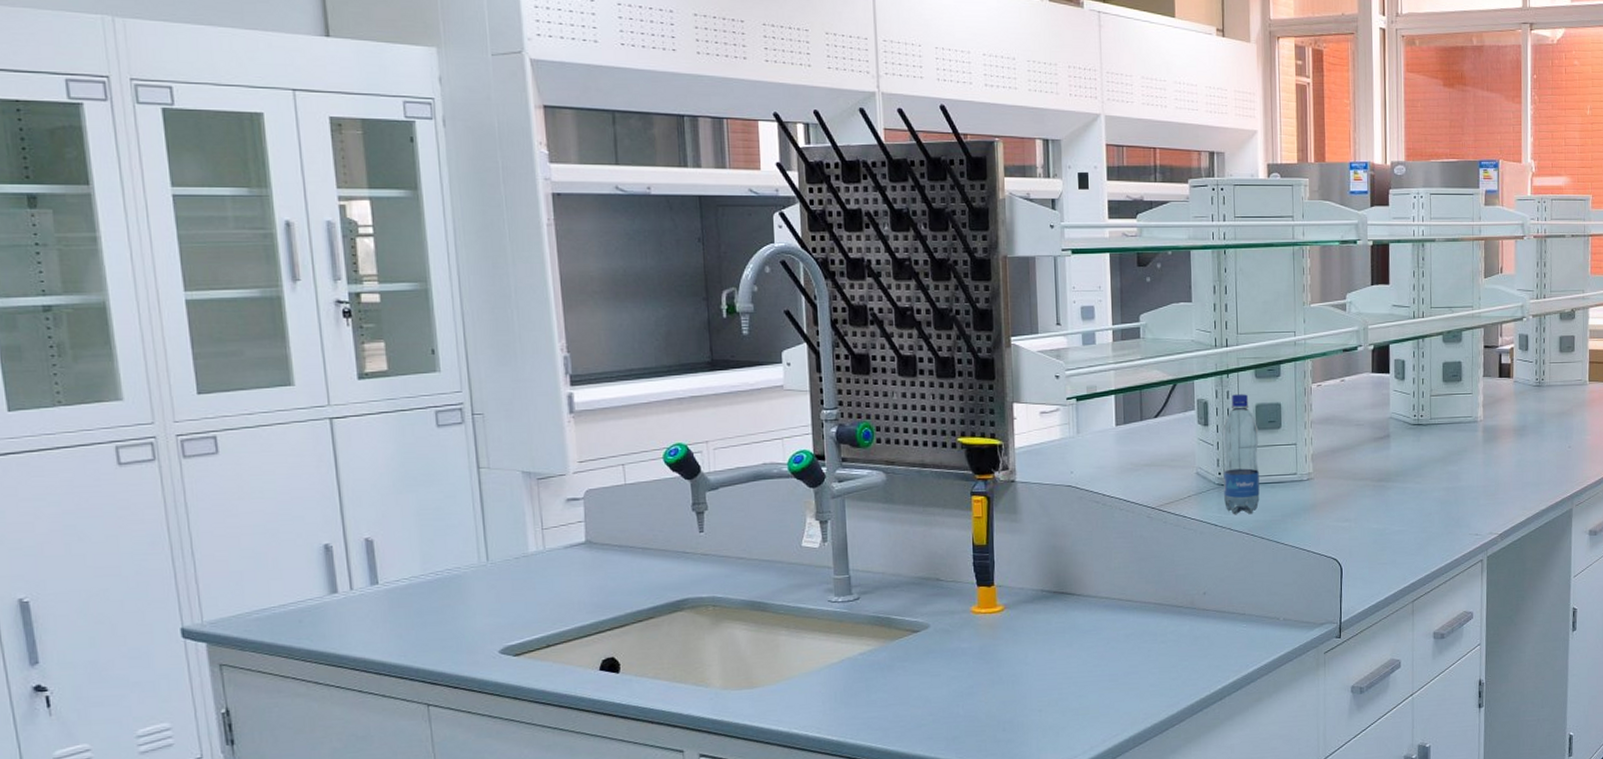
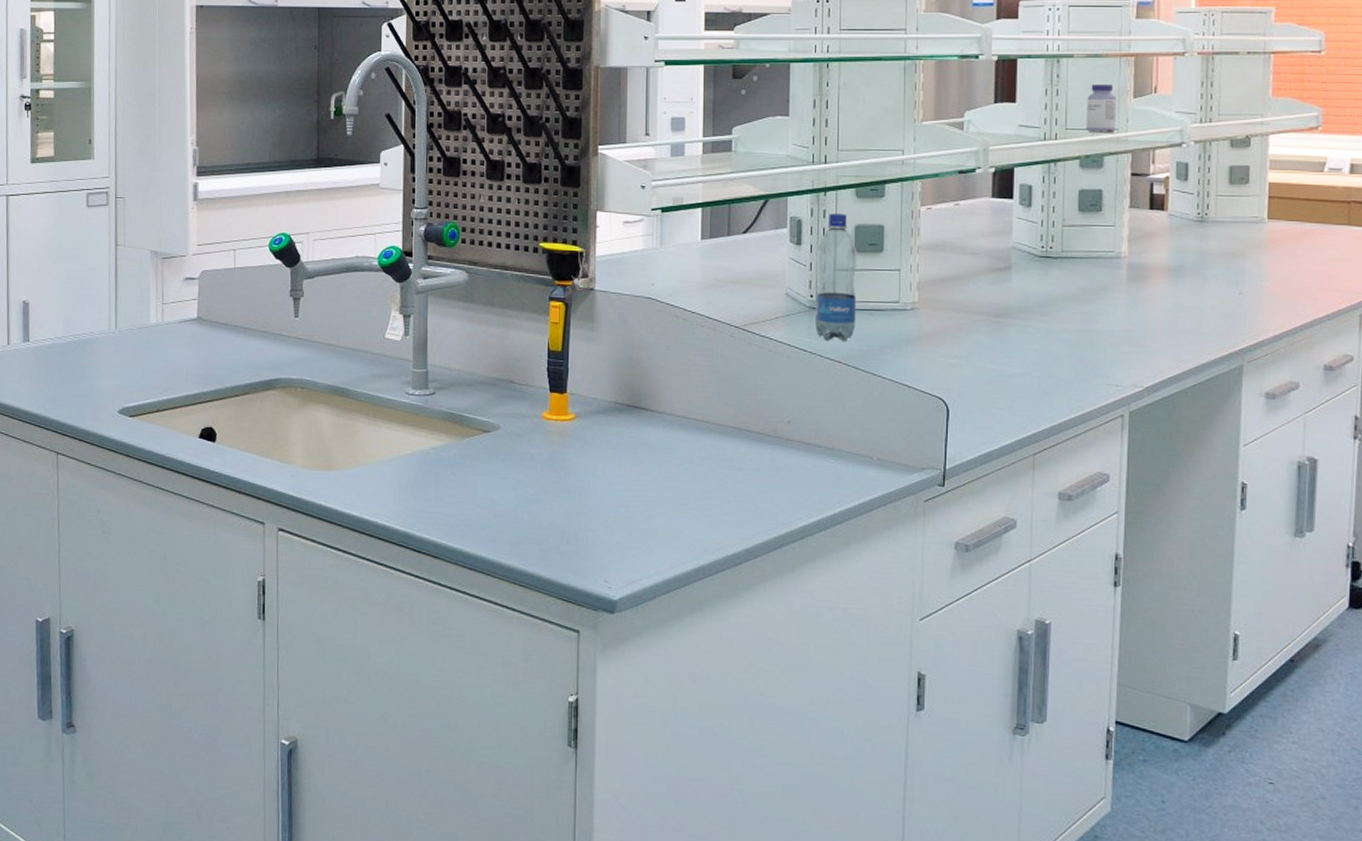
medicine bottle: none [1446,266,1471,310] -> present [1085,85,1117,133]

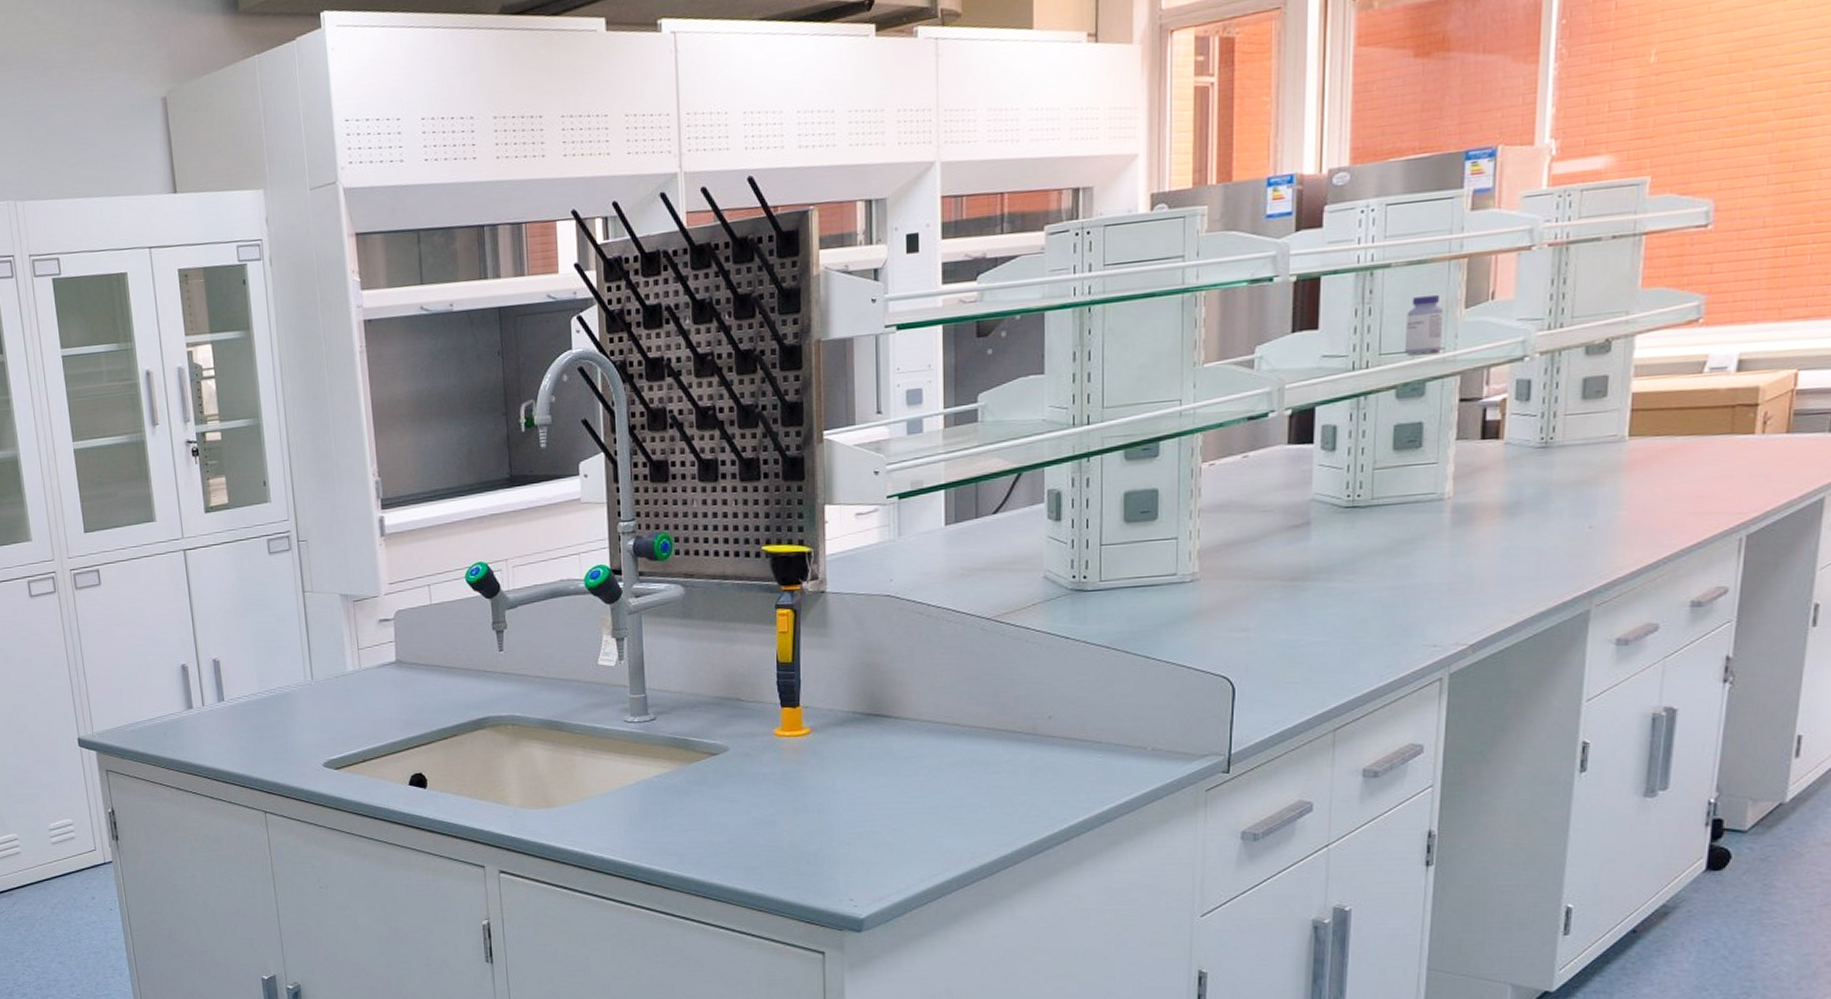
bottle: present [815,213,857,342] -> none [1079,480,1127,625]

